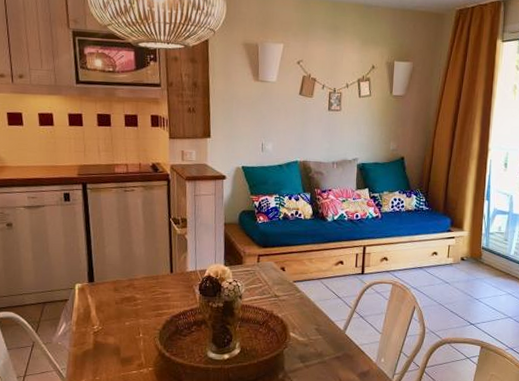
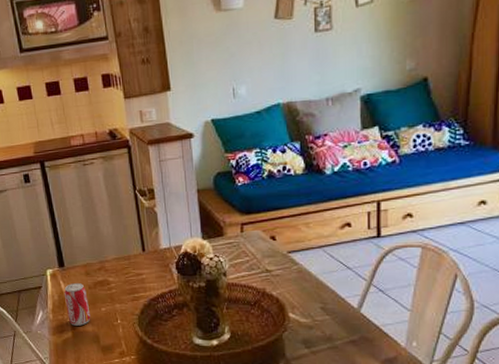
beverage can: none [90,297,114,338] -> present [63,282,91,326]

